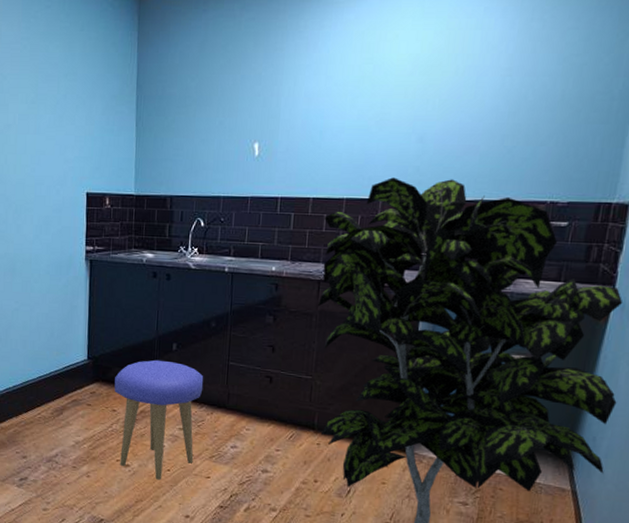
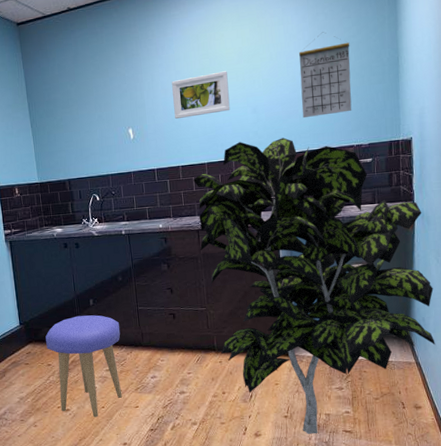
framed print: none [315,83,394,139] -> present [172,71,230,120]
calendar: none [484,45,570,158] -> present [299,32,352,119]

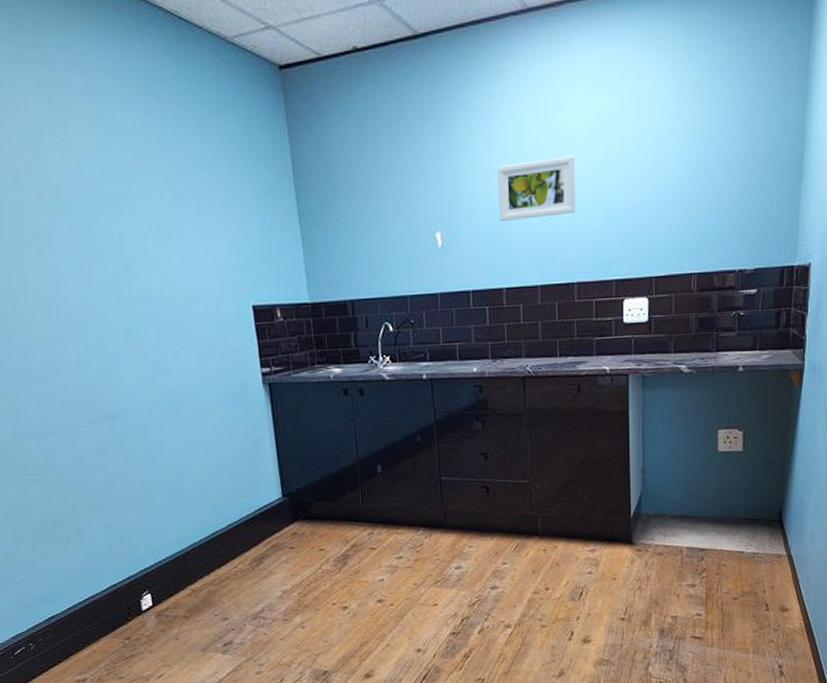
stool: present [45,315,123,418] -> none [317,486,417,618]
indoor plant: present [193,137,436,435] -> none [521,255,818,641]
calendar: present [299,32,352,119] -> none [671,107,742,230]

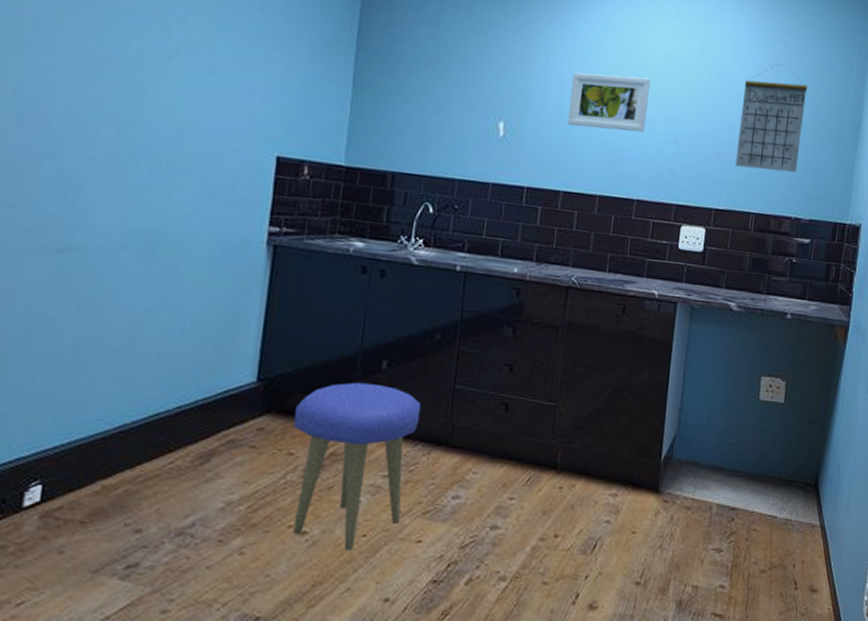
stool: none [317,486,417,618] -> present [293,382,422,551]
calendar: none [671,107,742,230] -> present [735,63,808,173]

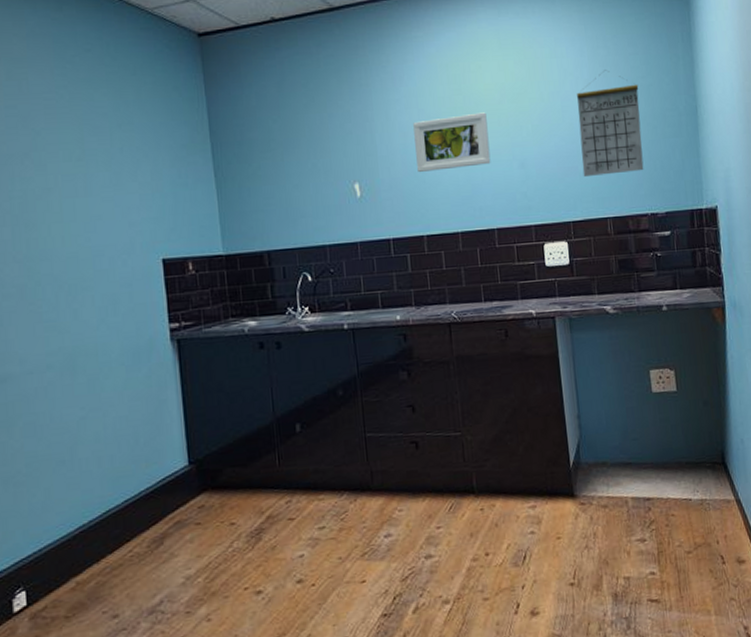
stool: present [293,382,422,551] -> none [228,446,342,602]

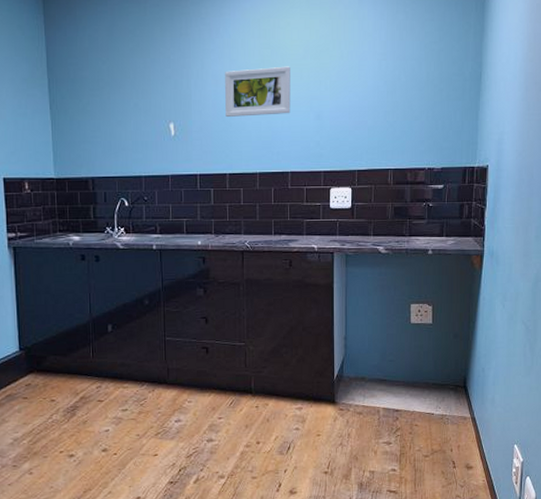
calendar: present [577,70,644,178] -> none [371,33,430,132]

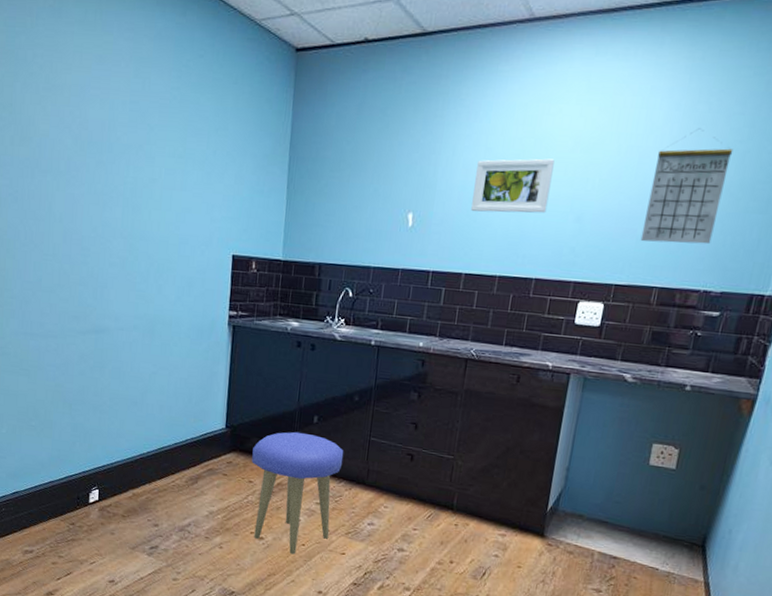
stool: none [51,343,143,466] -> present [251,431,344,555]
calendar: none [371,33,430,132] -> present [640,128,734,245]

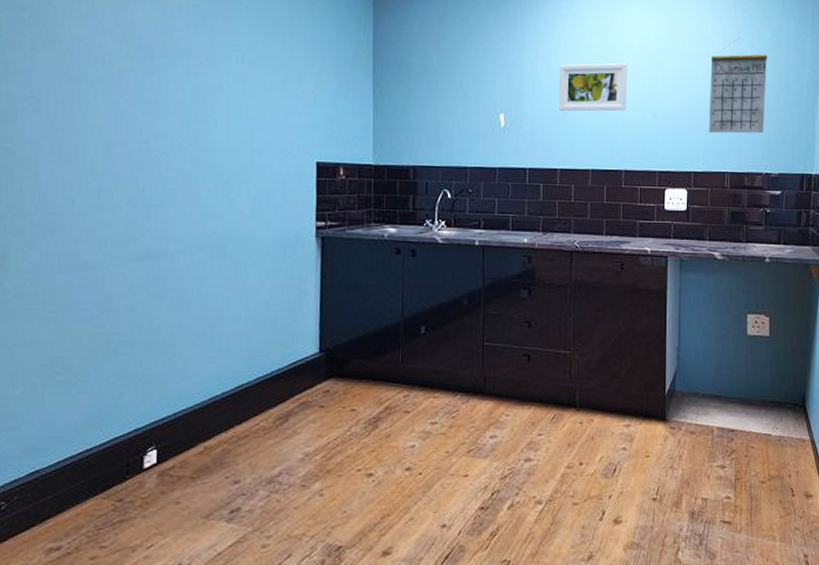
stool: present [251,431,344,555] -> none [353,346,457,487]

